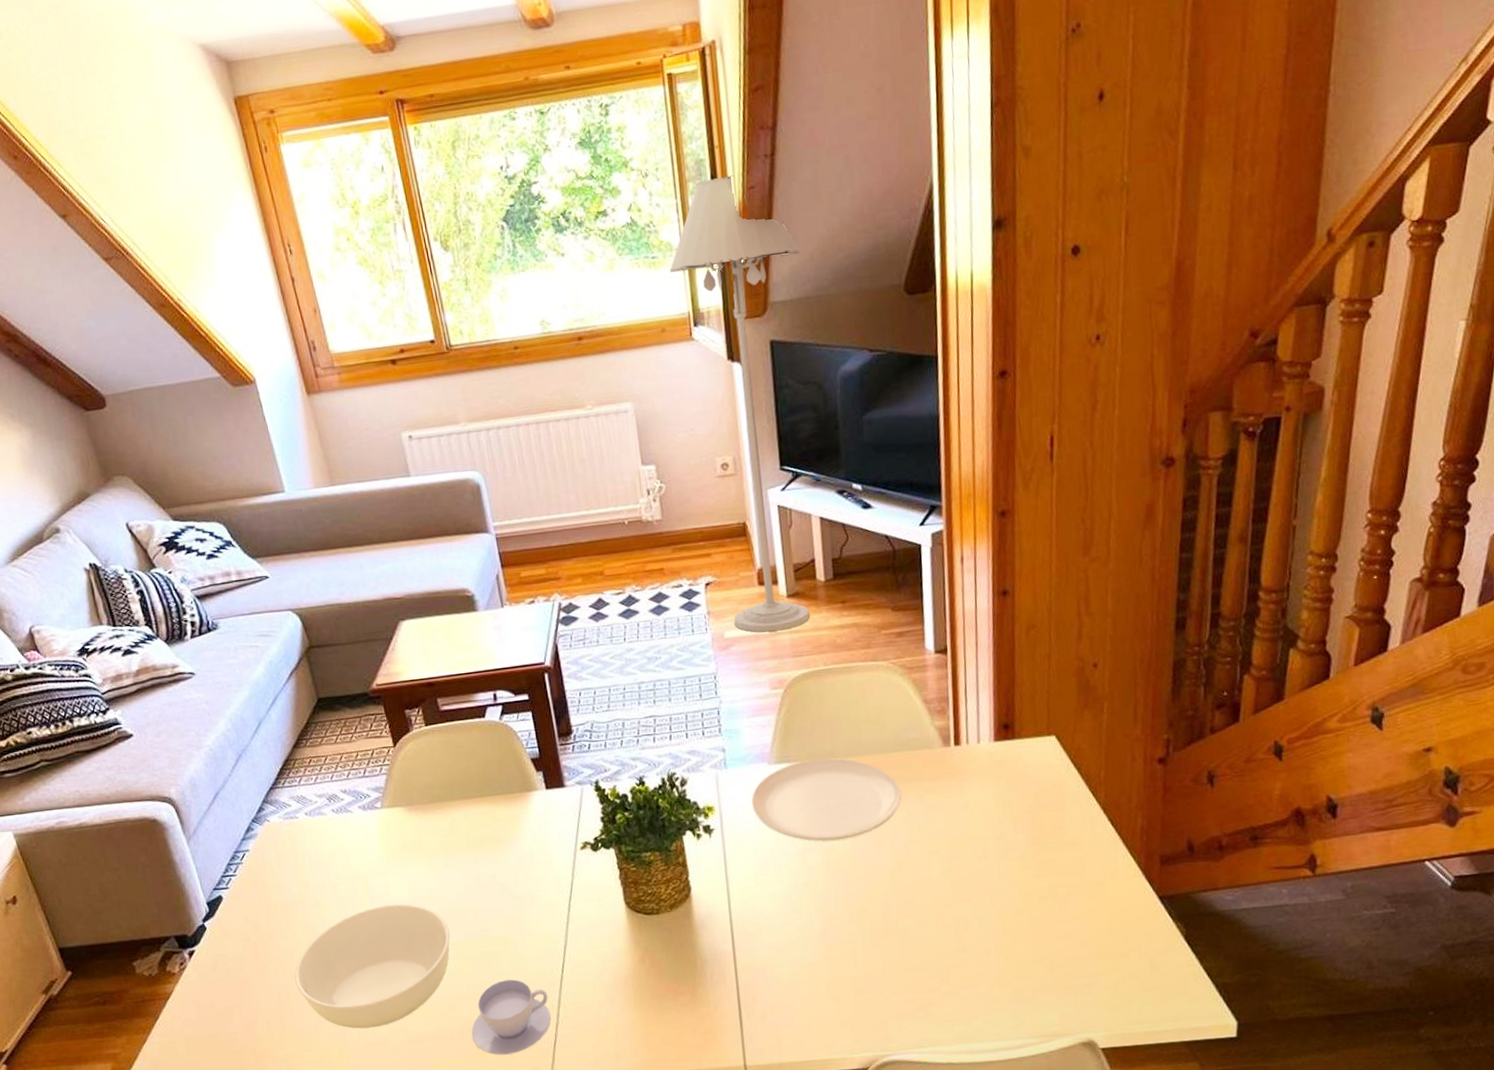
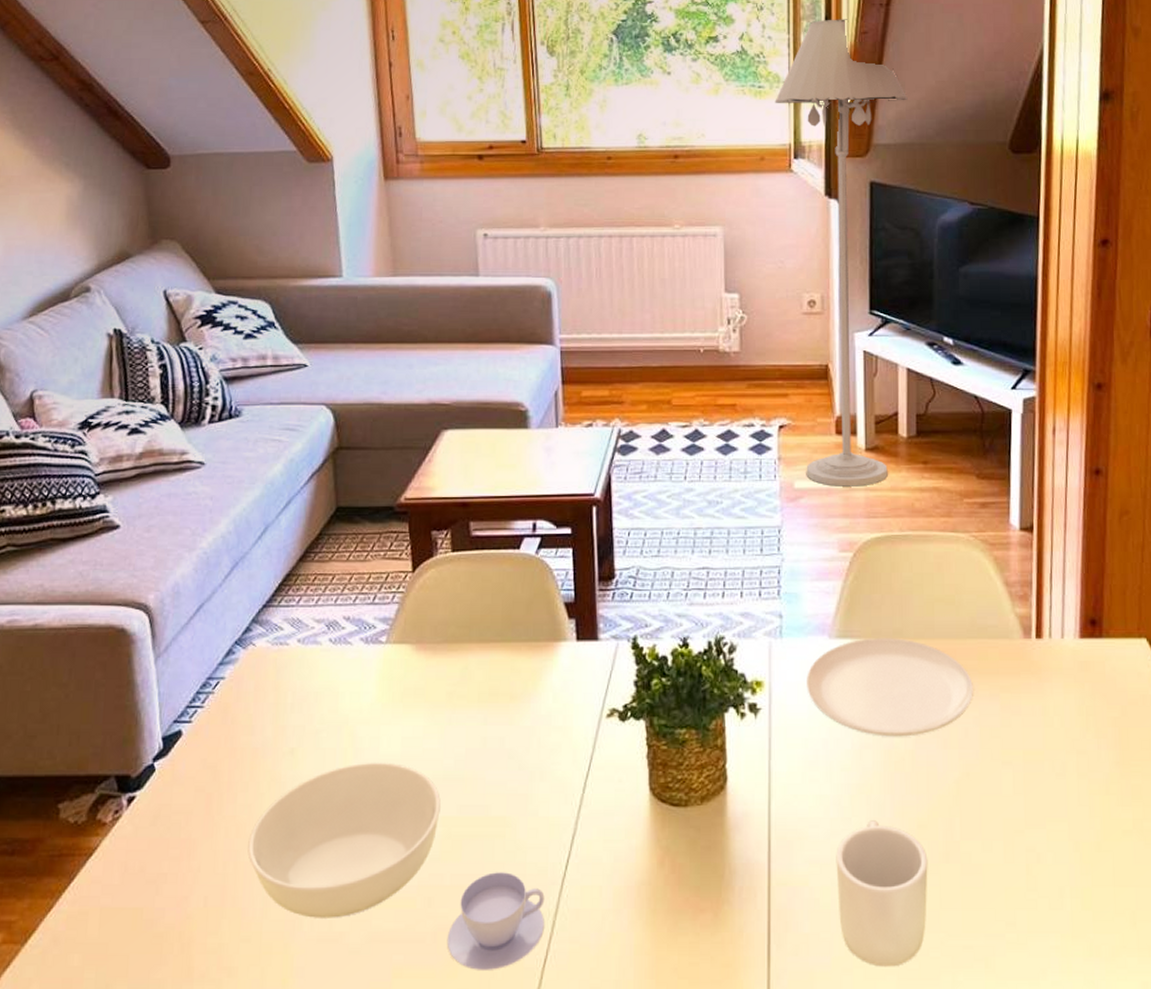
mug: none [790,909,873,1022] -> present [836,820,928,967]

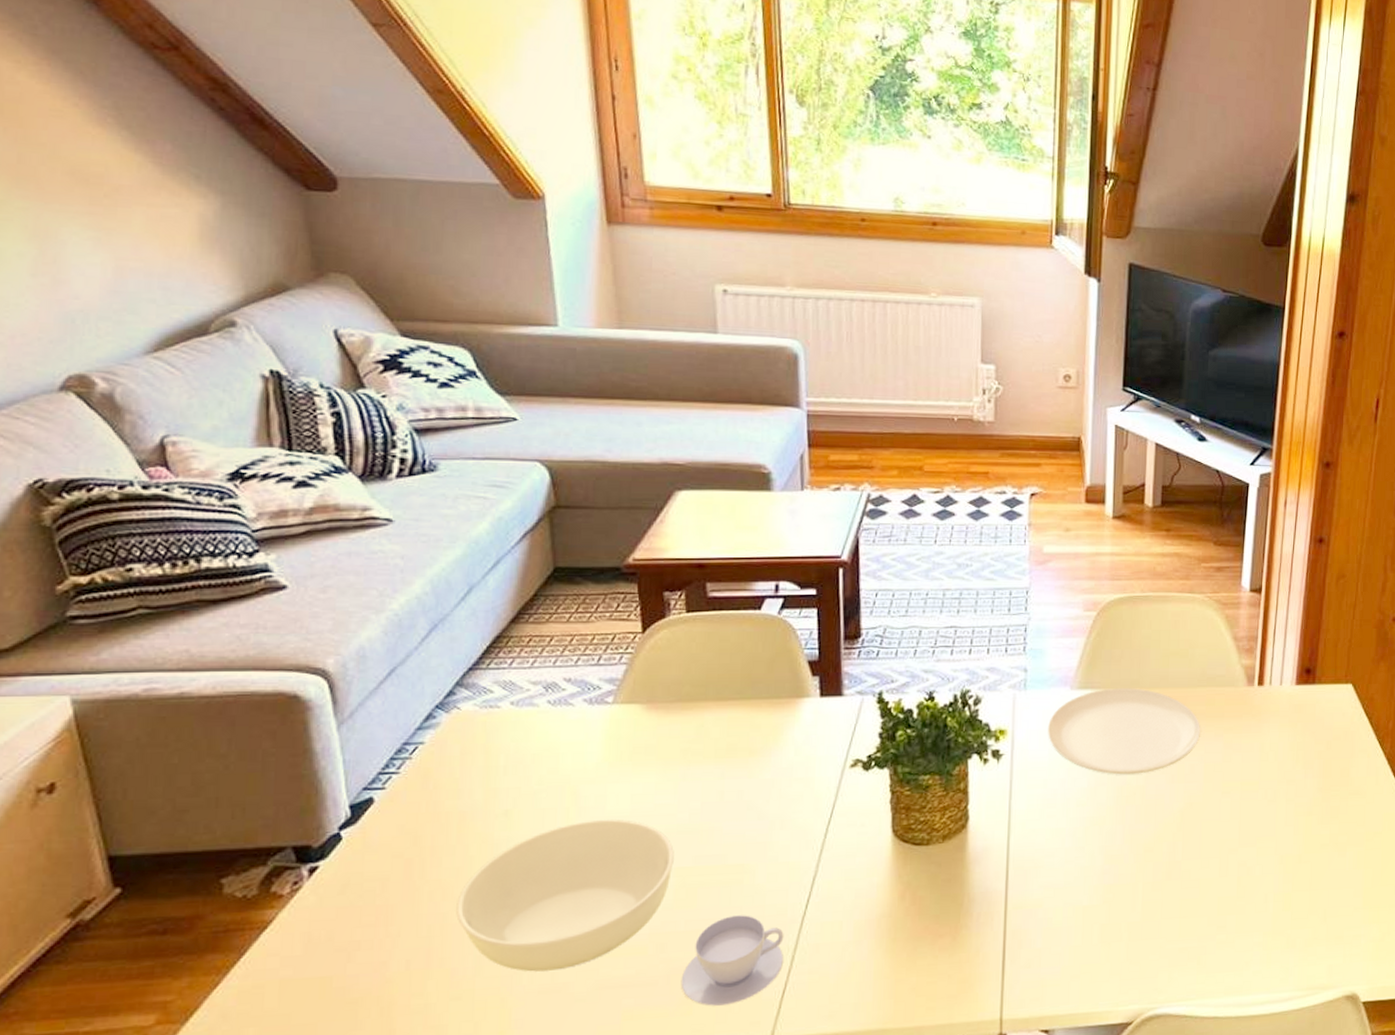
floor lamp: present [775,19,908,487] -> none [1038,97,1170,552]
mug: present [836,820,928,967] -> none [1068,848,1152,971]

